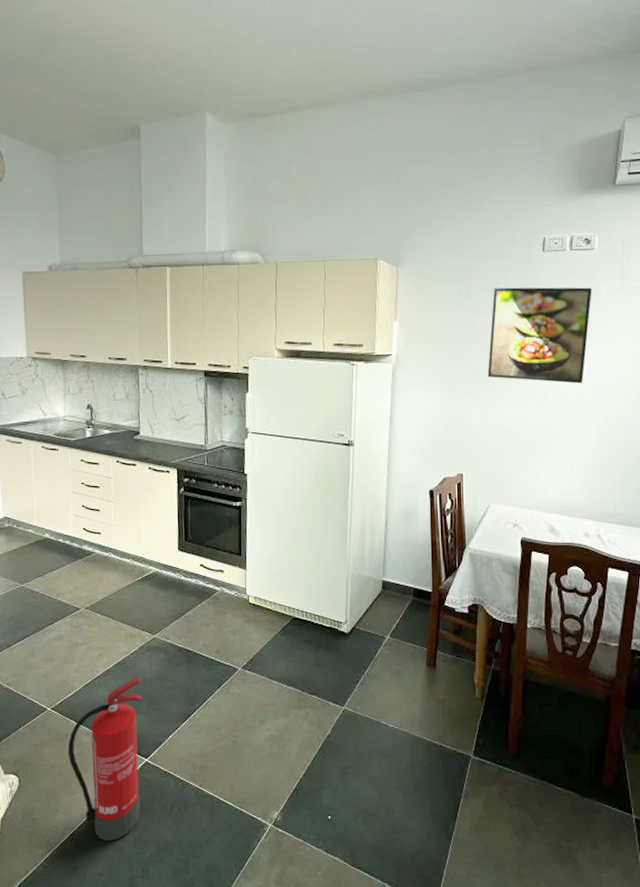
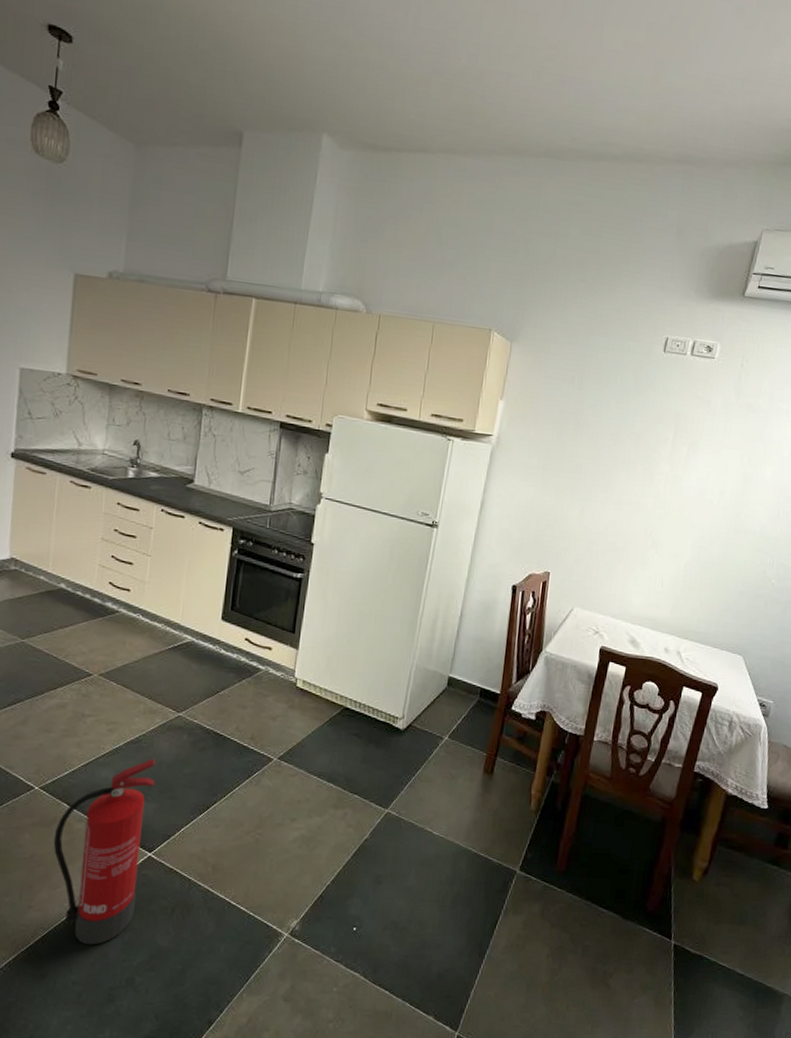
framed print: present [487,287,592,384] -> none [589,381,707,494]

